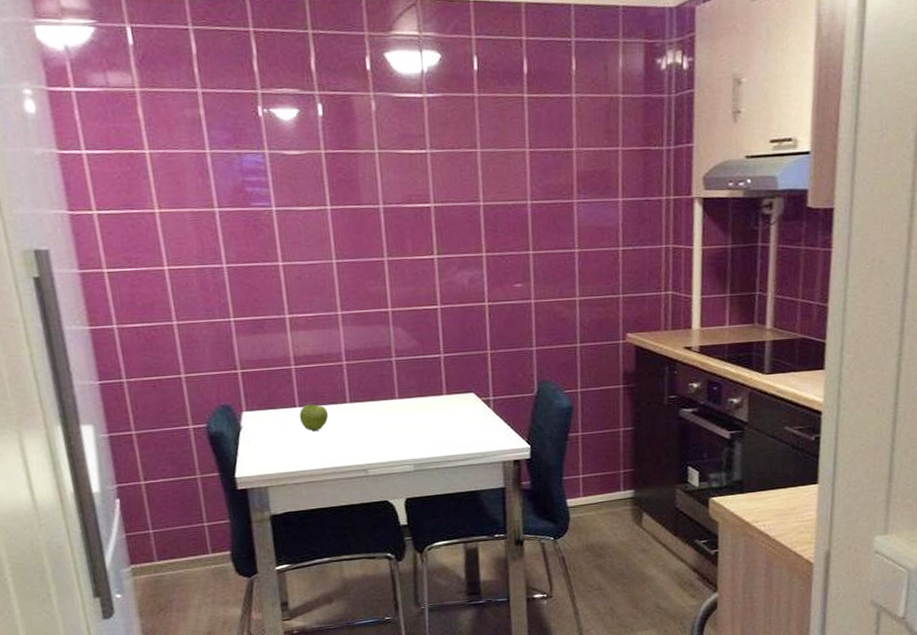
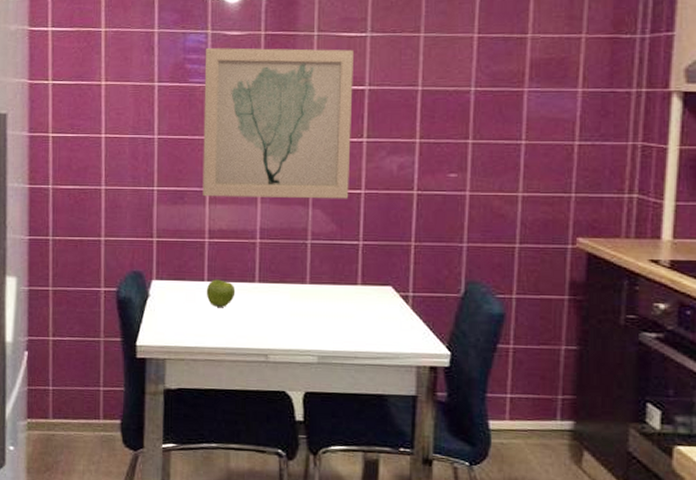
wall art: none [264,167,427,324] -> present [202,48,355,199]

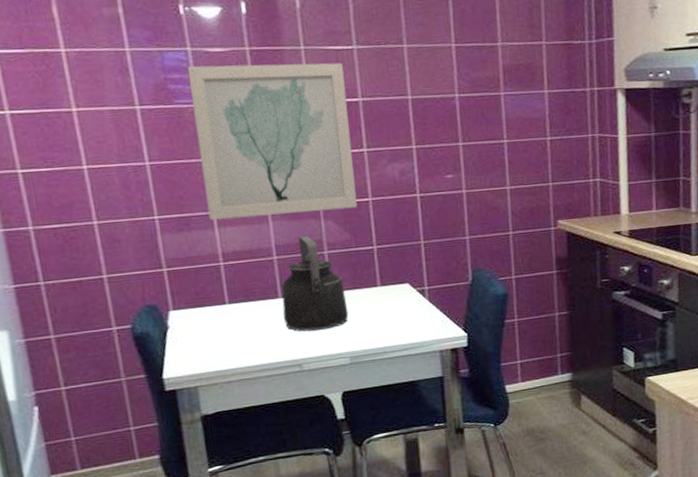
fruit: present [206,279,236,307] -> none [229,300,260,328]
kettle: none [258,221,323,322] -> present [281,235,349,332]

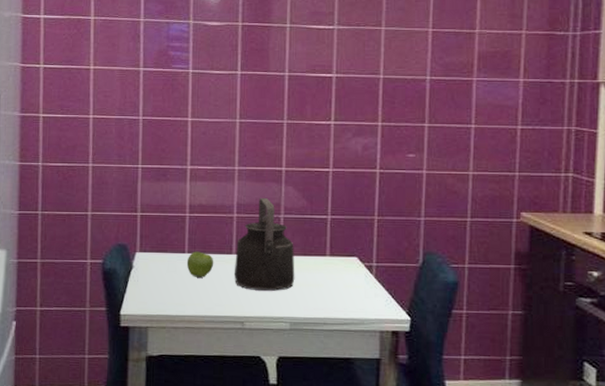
wall art: present [187,62,358,221] -> none [184,37,323,177]
fruit: none [229,300,260,328] -> present [186,251,214,277]

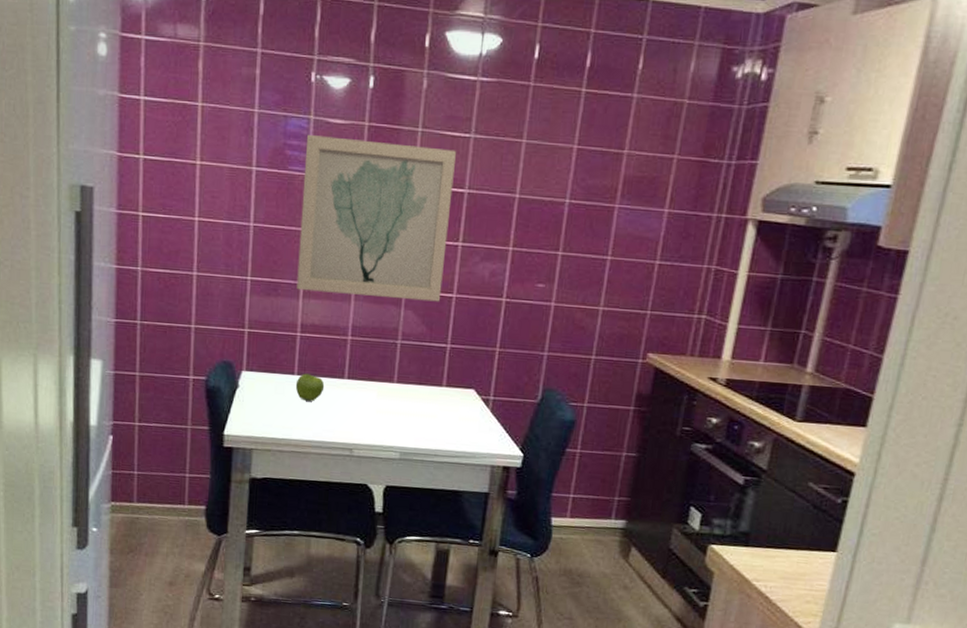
wall art: none [184,37,323,177] -> present [296,135,457,302]
kettle: present [235,197,295,291] -> none [345,320,410,420]

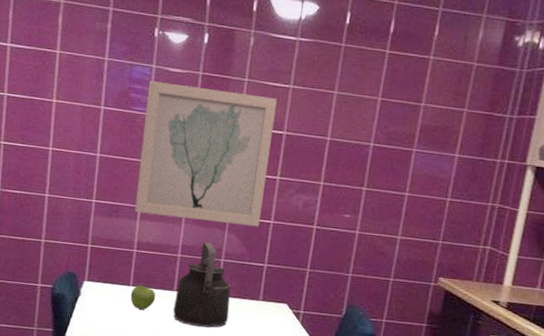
kettle: none [345,320,410,420] -> present [173,241,231,328]

